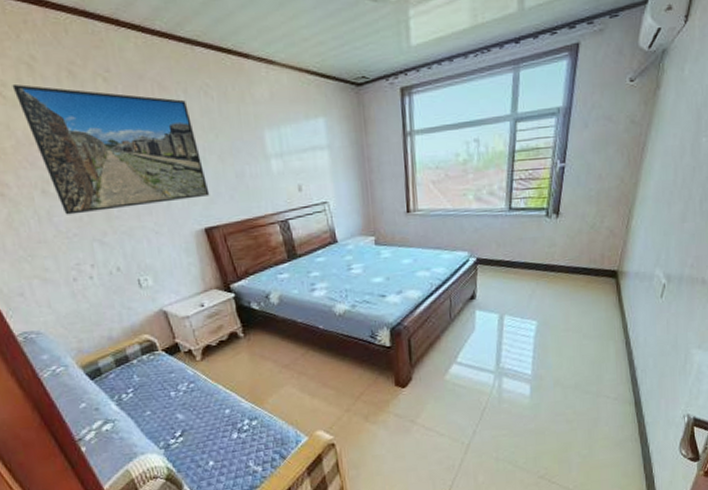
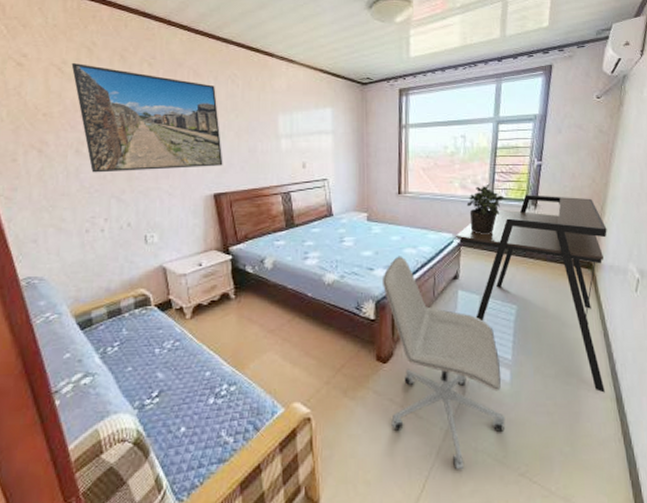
office chair: none [395,279,526,478] -> present [381,256,506,470]
desk: none [472,201,634,399] -> present [456,195,607,393]
potted plant: none [482,193,524,250] -> present [466,183,504,234]

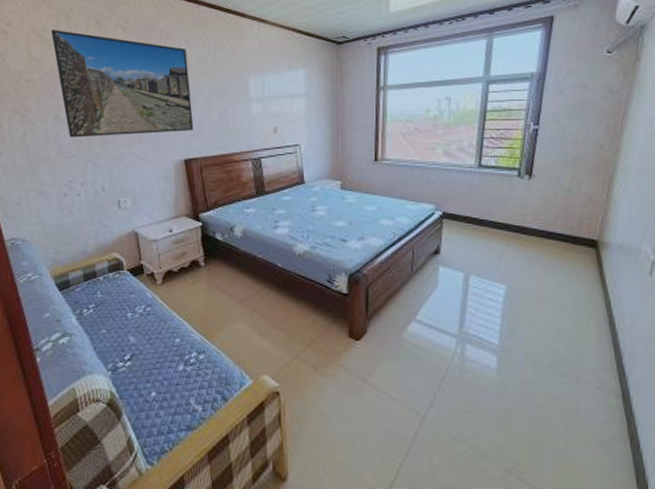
office chair: present [381,256,506,470] -> none [355,227,490,460]
desk: present [456,195,607,393] -> none [438,163,616,388]
potted plant: present [466,183,504,234] -> none [450,150,494,206]

